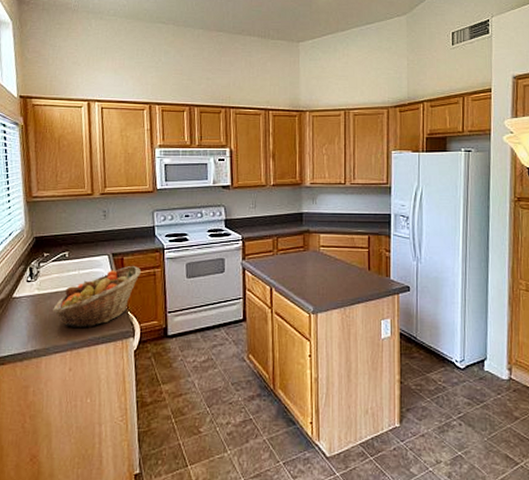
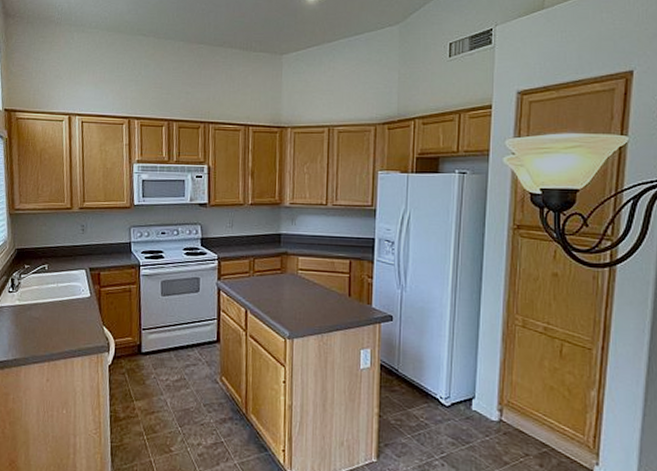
fruit basket: present [53,265,141,327] -> none [32,280,117,340]

